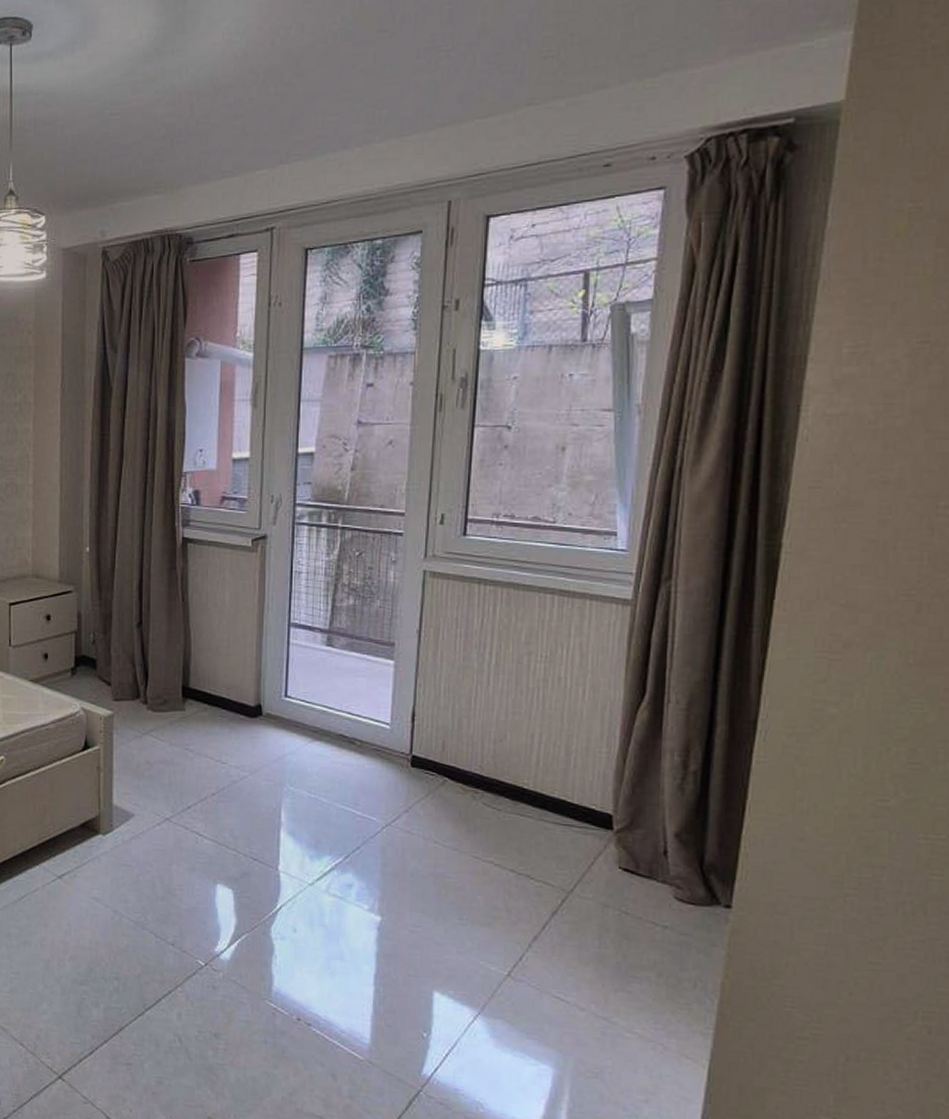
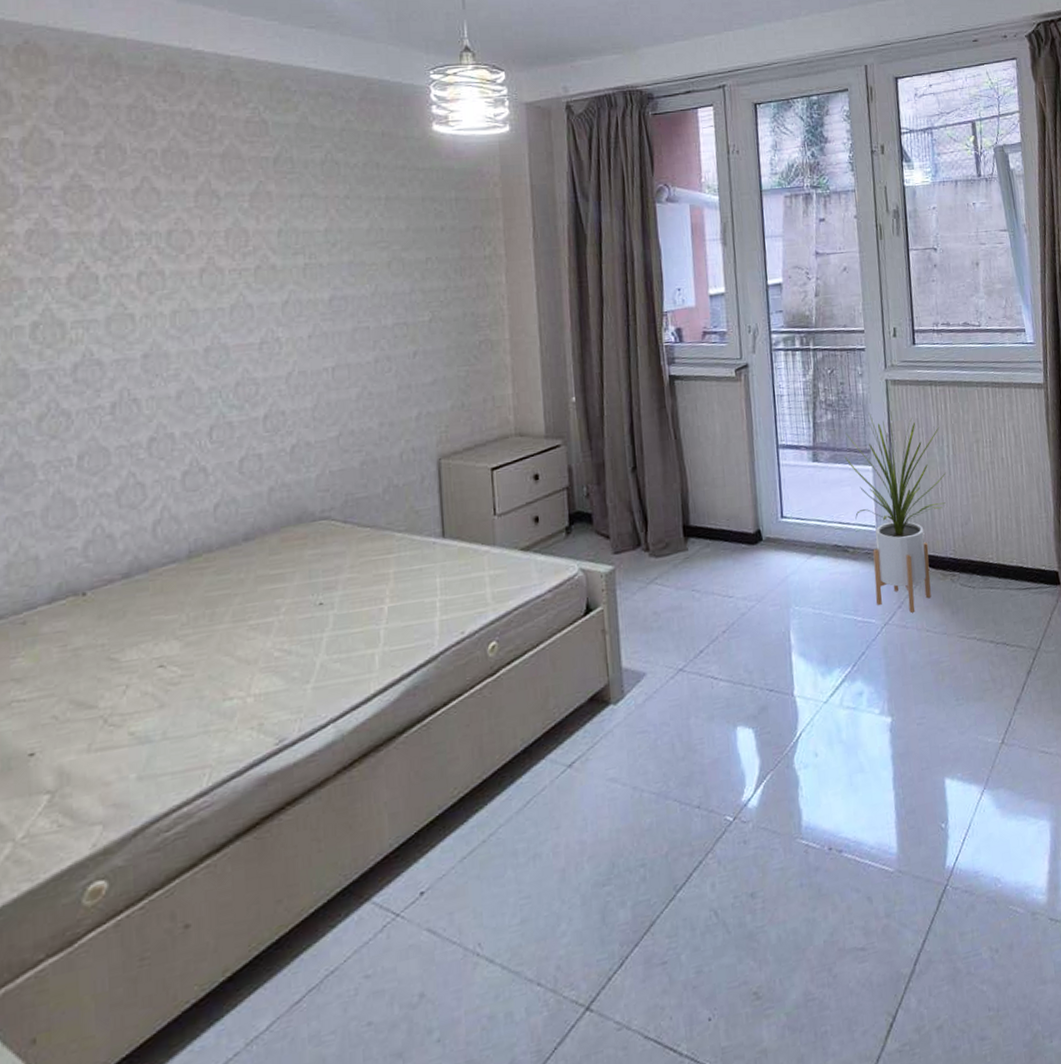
house plant: none [363,604,483,820] -> present [844,410,946,613]

